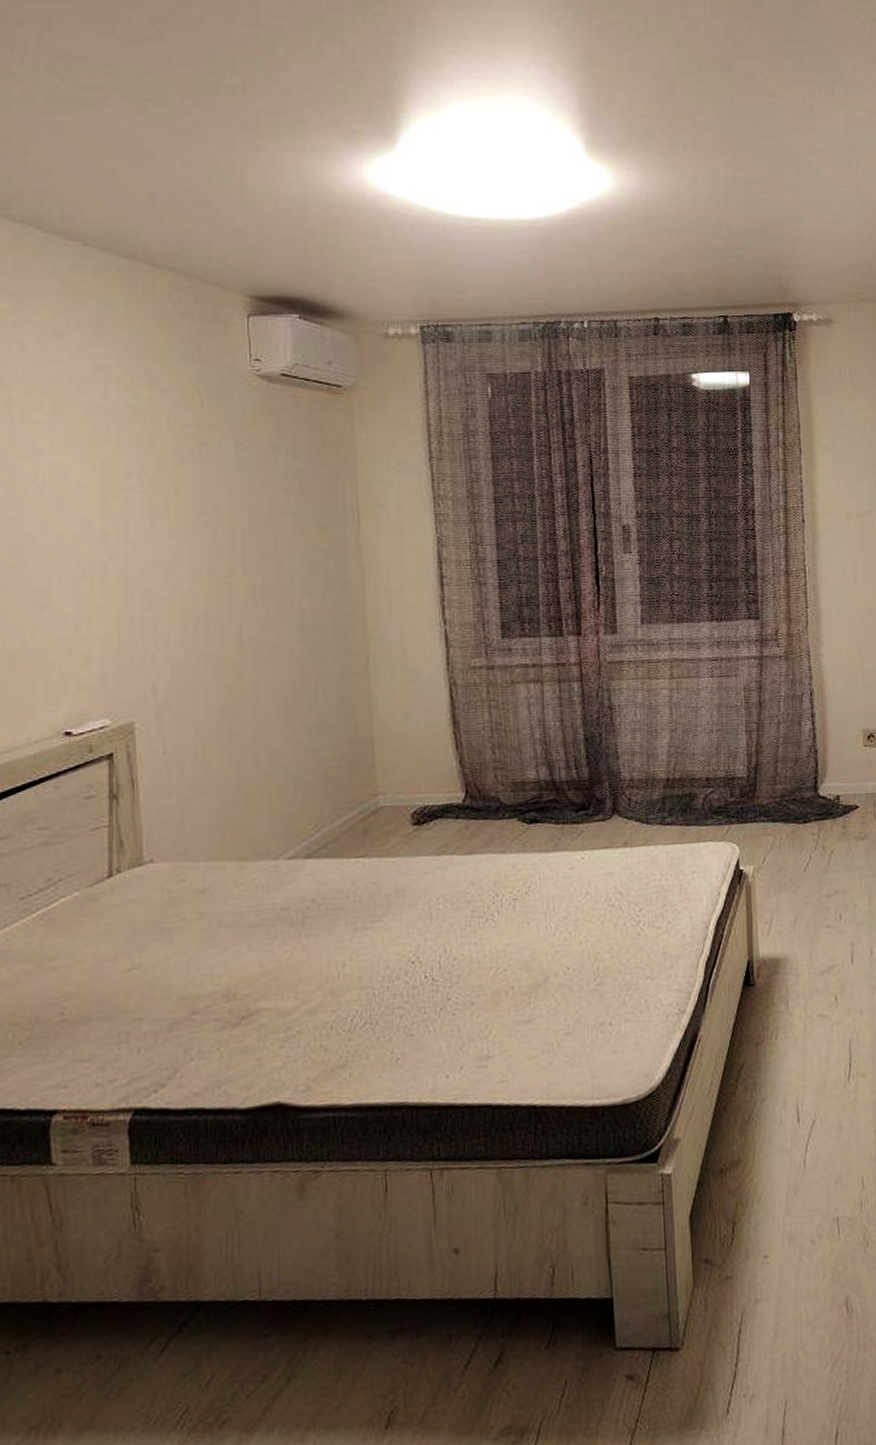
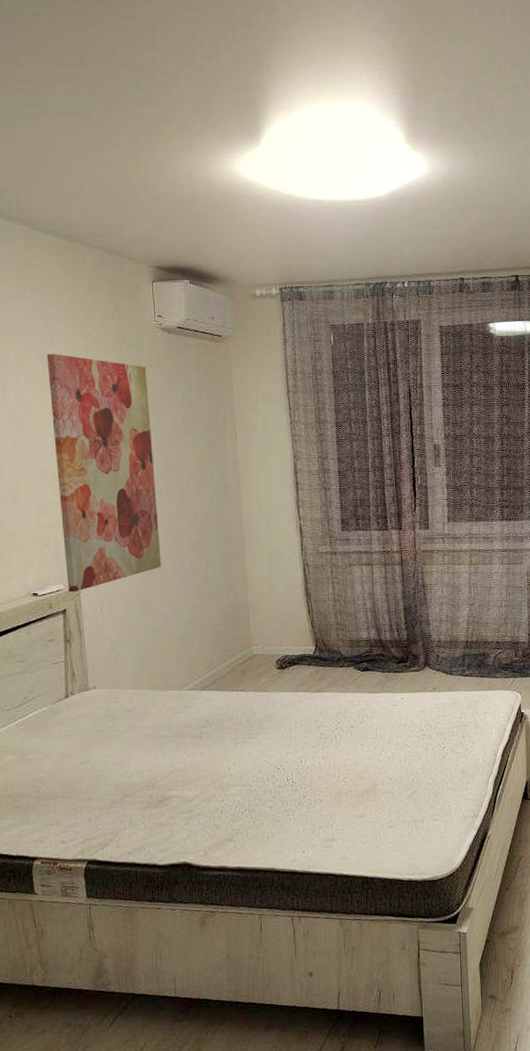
wall art: none [96,407,252,730] -> present [47,354,161,593]

